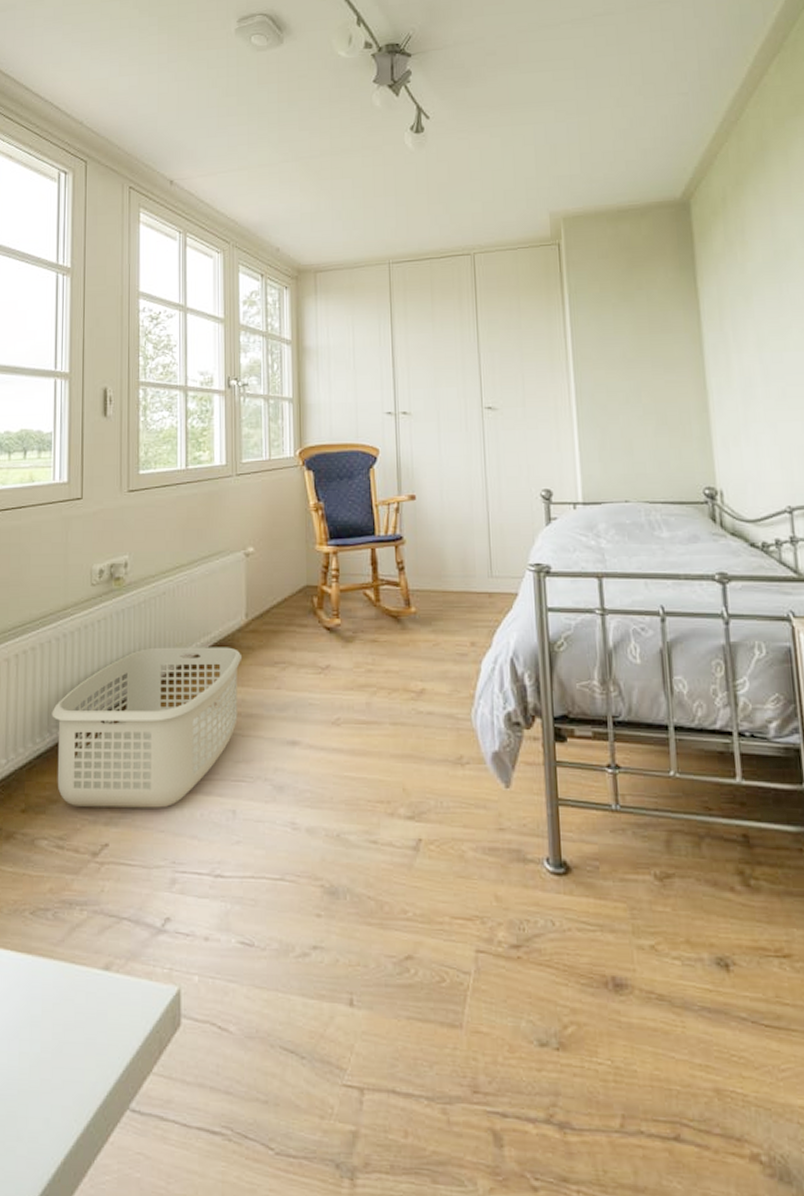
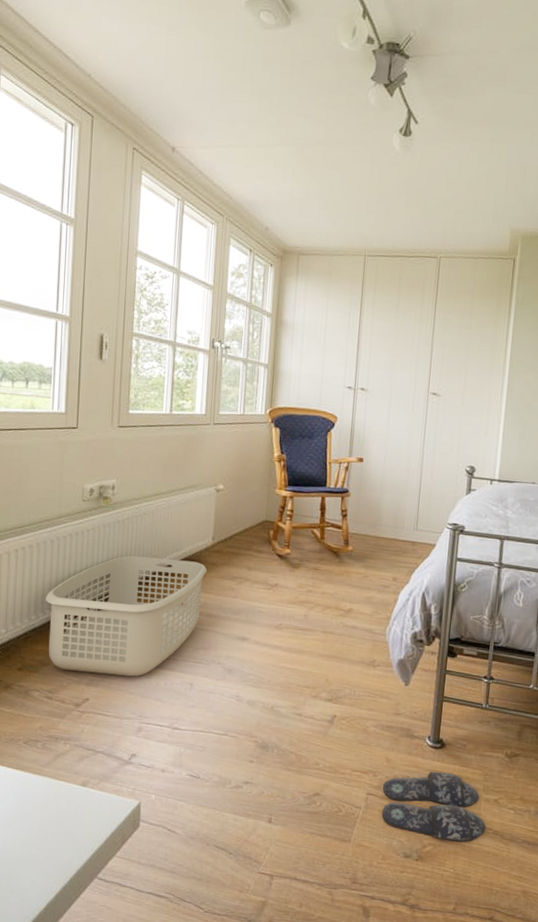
slippers: none [496,909,645,1017] -> present [382,771,486,843]

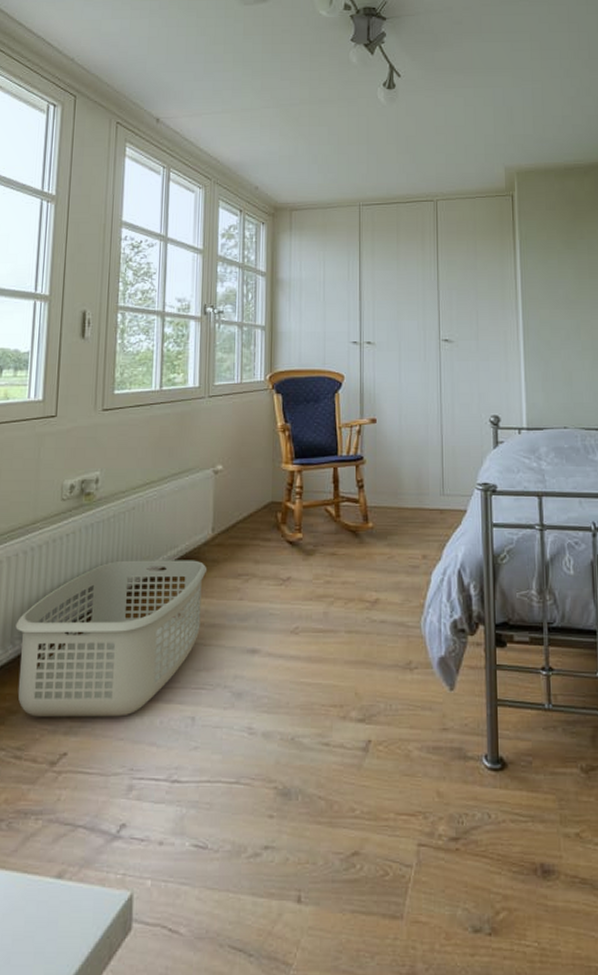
slippers: present [382,771,486,843] -> none [437,802,570,901]

